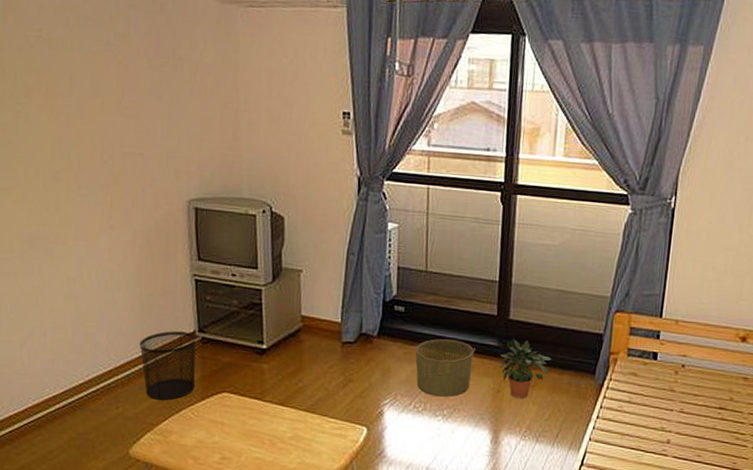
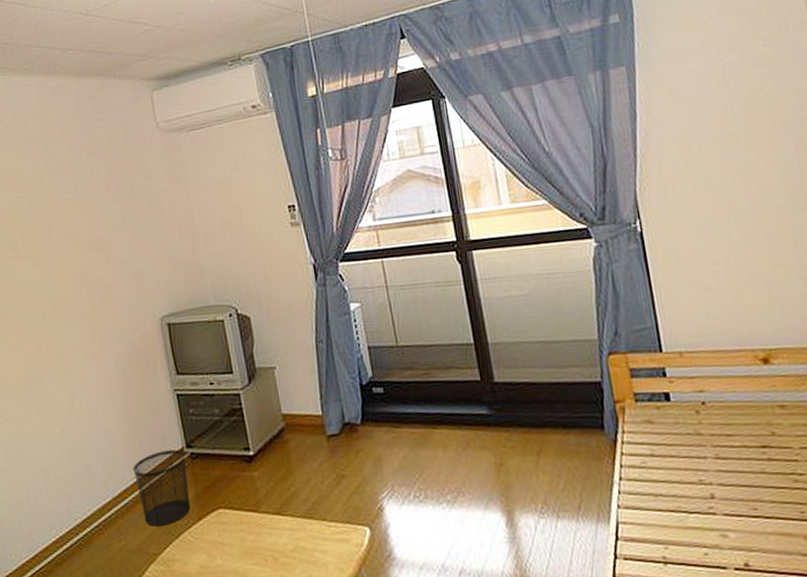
basket: present [414,339,475,397] -> none [401,414,469,481]
potted plant: present [498,338,552,399] -> none [493,402,553,470]

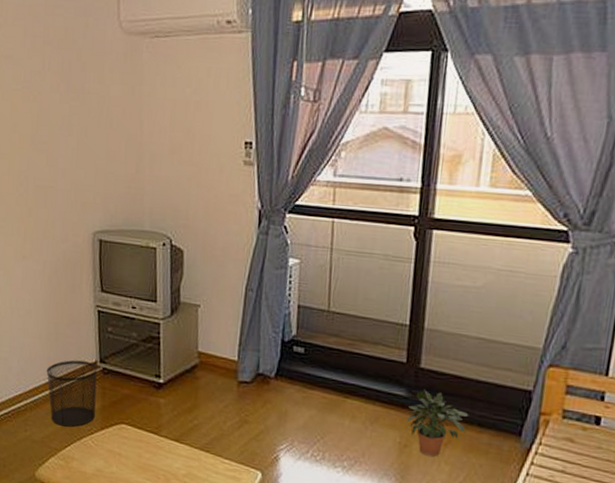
potted plant: none [493,402,553,470] -> present [405,389,469,457]

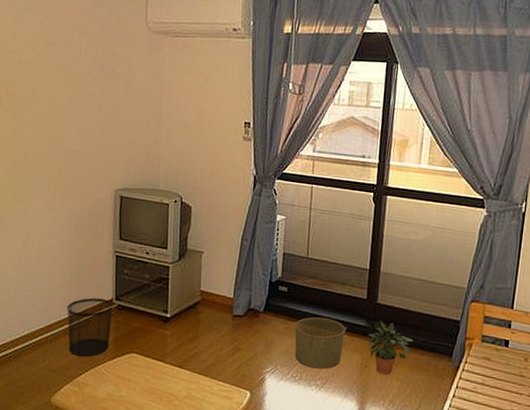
basket: none [313,384,381,448] -> present [294,317,347,369]

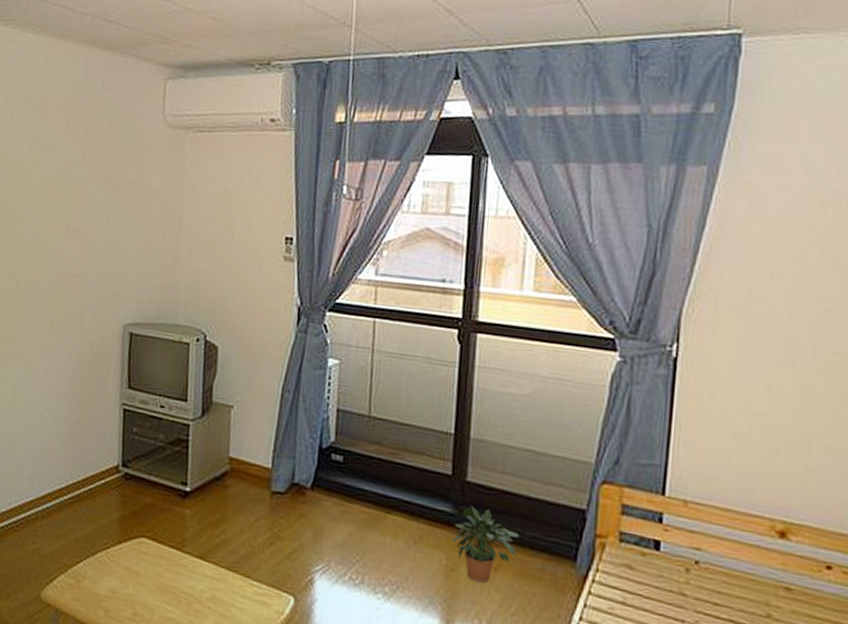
waste bin: present [67,297,113,357] -> none [62,462,119,540]
basket: present [294,317,347,369] -> none [352,497,425,571]

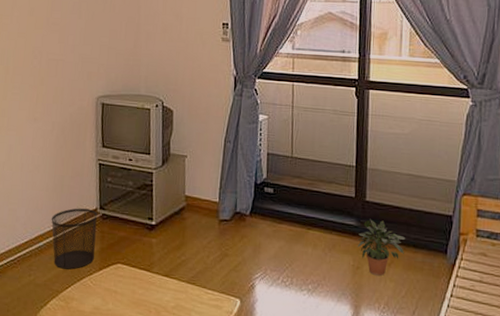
waste bin: none [62,462,119,540] -> present [51,208,98,270]

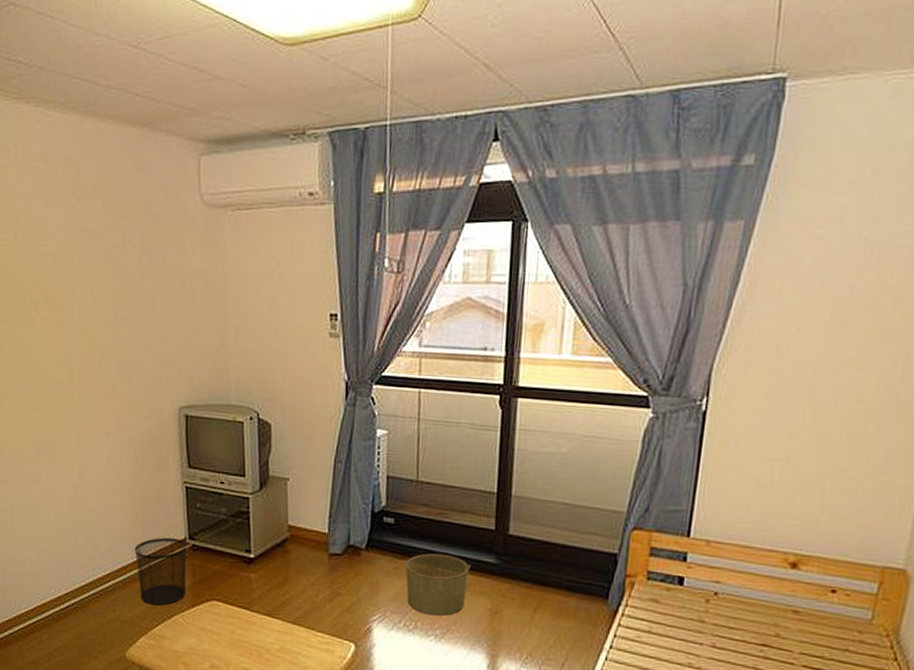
basket: none [281,218,336,273] -> present [404,553,471,616]
potted plant: present [357,218,406,276] -> none [496,555,557,622]

